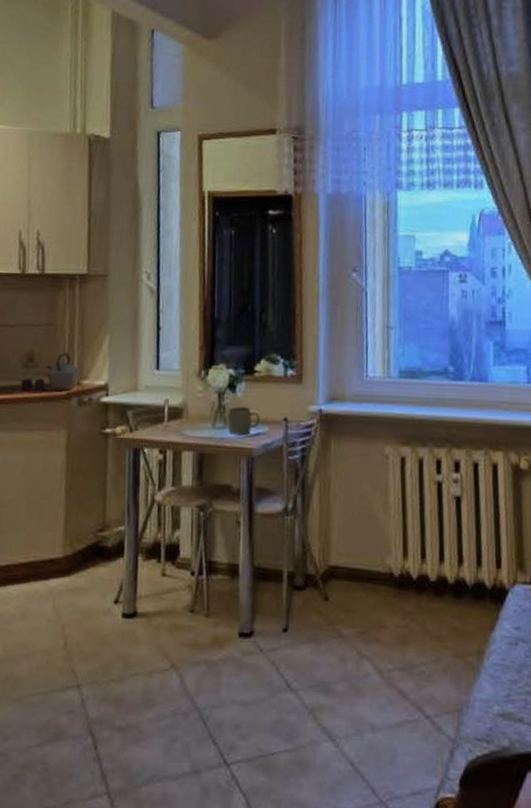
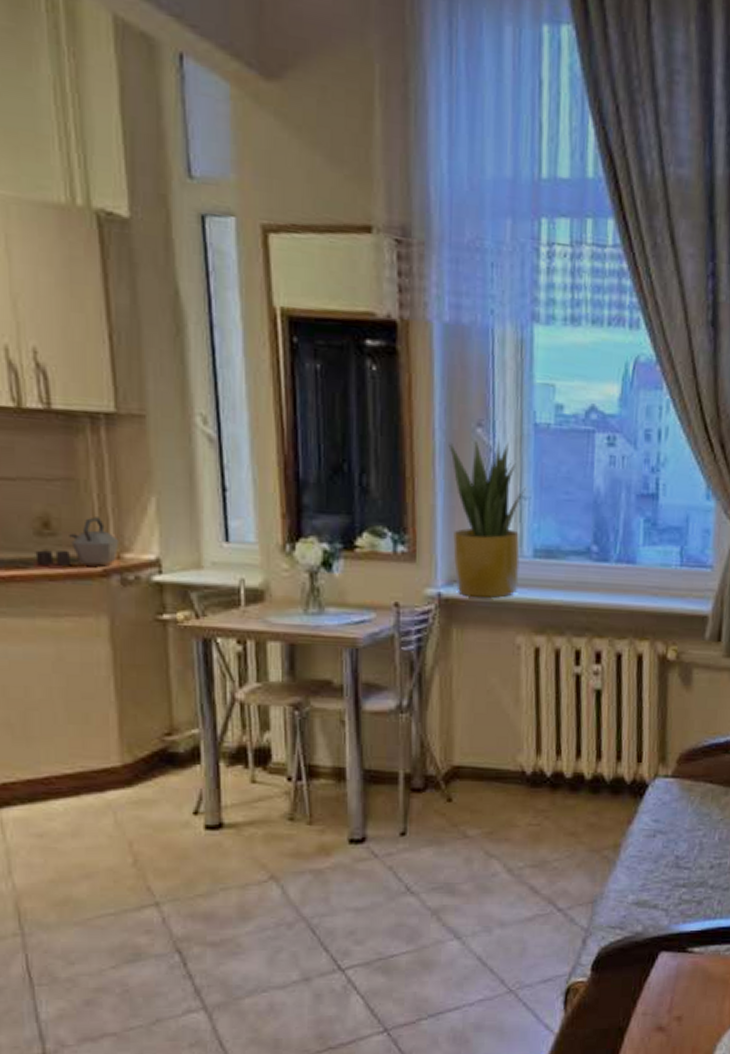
mug: present [227,407,260,436] -> none [323,589,364,623]
planter: none [330,280,392,413] -> present [448,438,526,598]

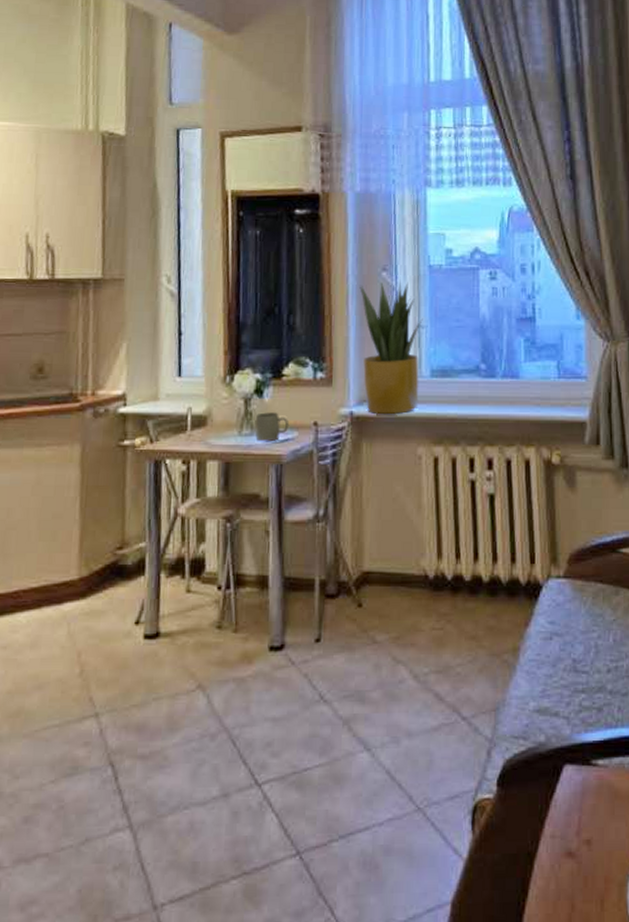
kettle: present [35,516,120,568] -> none [29,361,96,403]
mug: none [323,589,364,623] -> present [254,412,288,442]

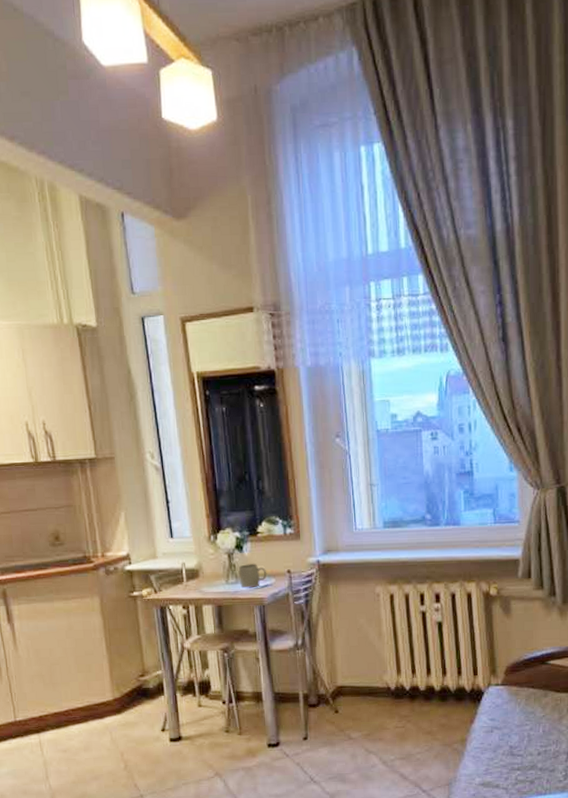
planter: present [359,279,423,414] -> none [317,444,375,561]

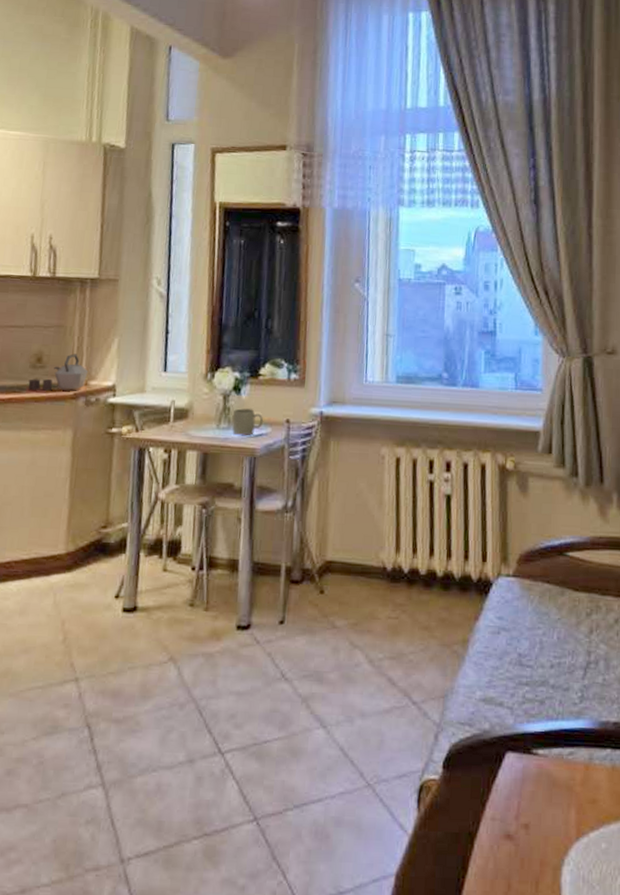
kettle: none [51,529,103,565] -> present [28,353,89,392]

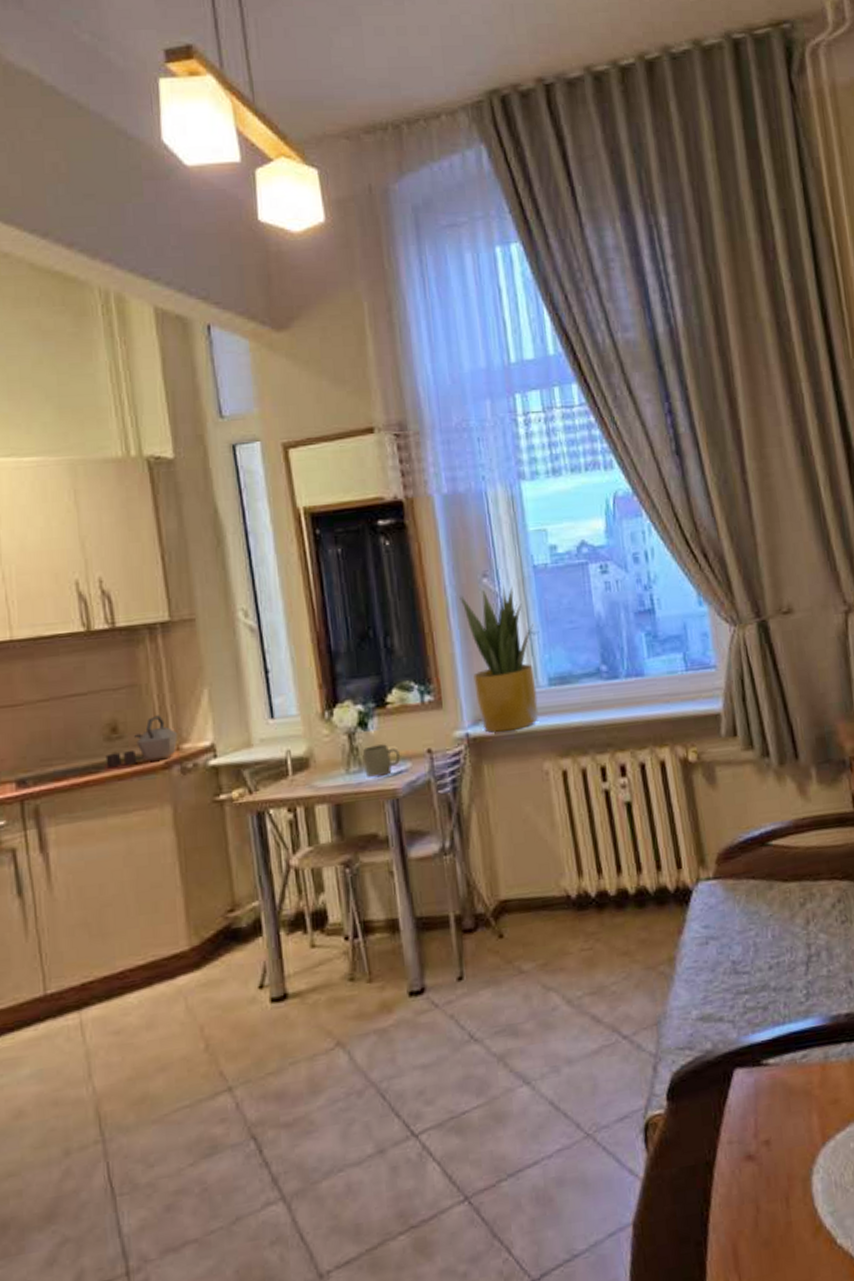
planter: none [333,290,391,416] -> present [459,584,539,733]

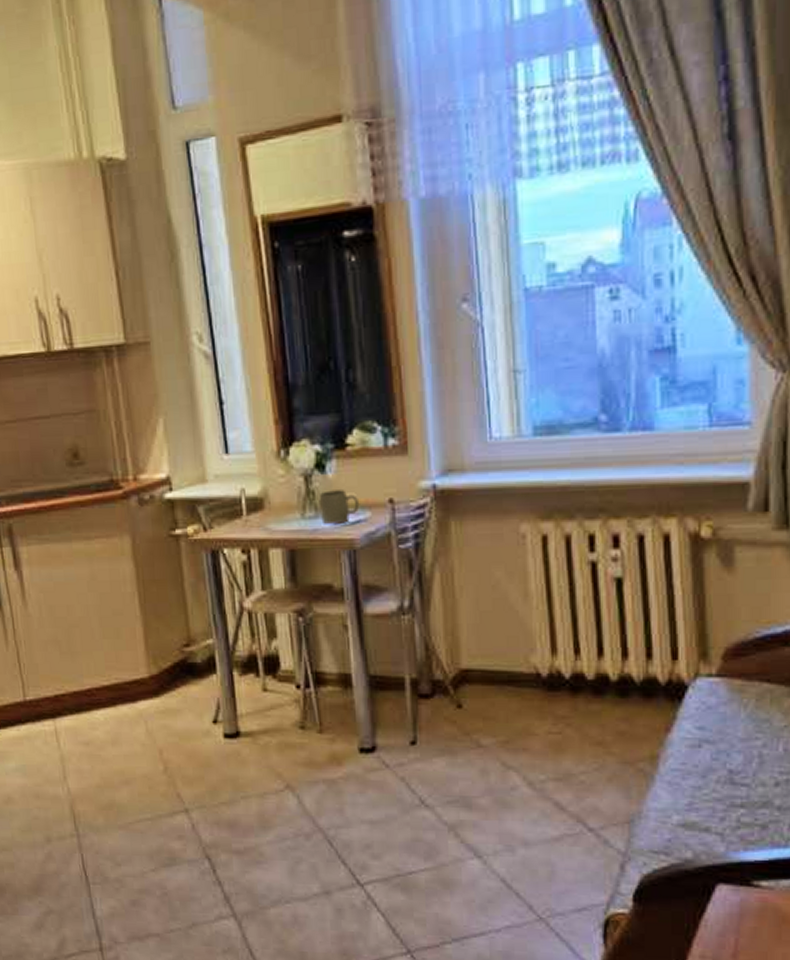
kettle: present [105,715,178,767] -> none [68,443,135,493]
planter: present [459,584,539,733] -> none [433,311,520,485]

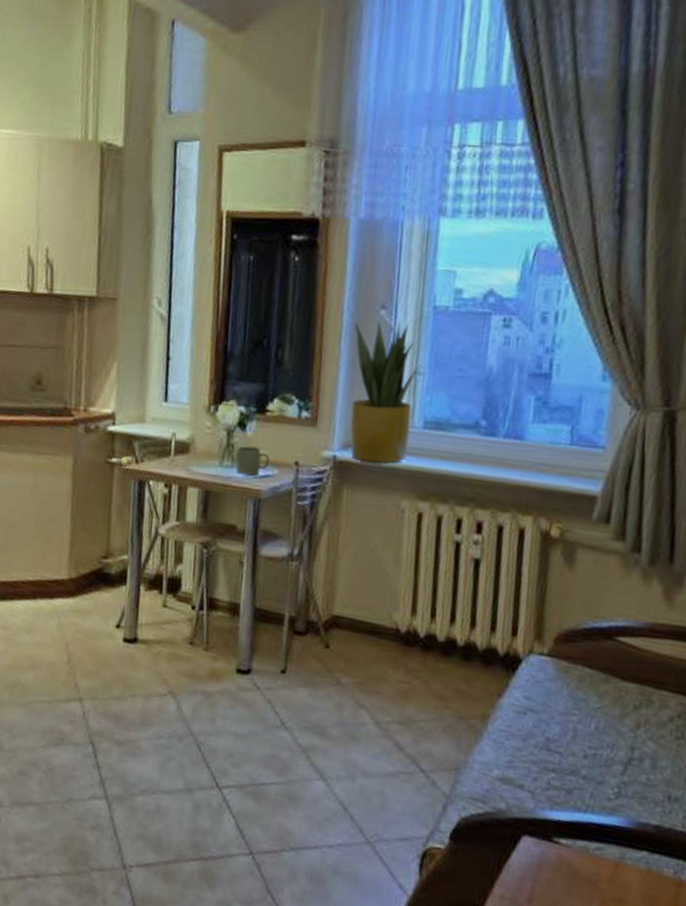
planter: none [433,311,520,485] -> present [350,319,421,464]

